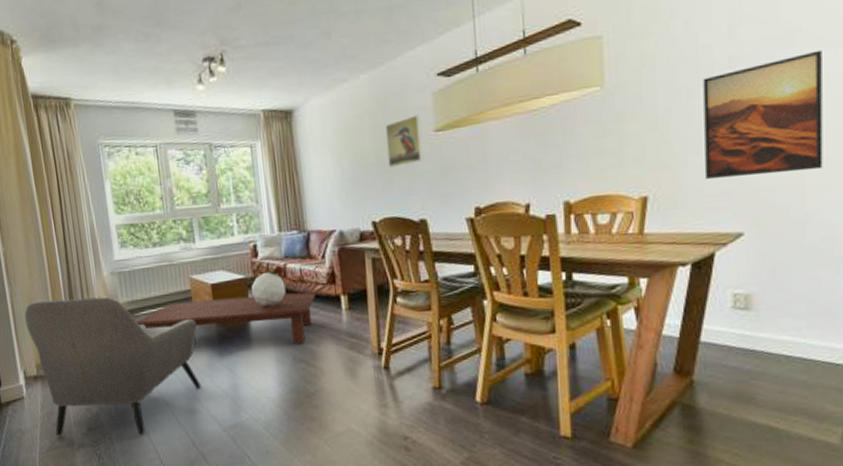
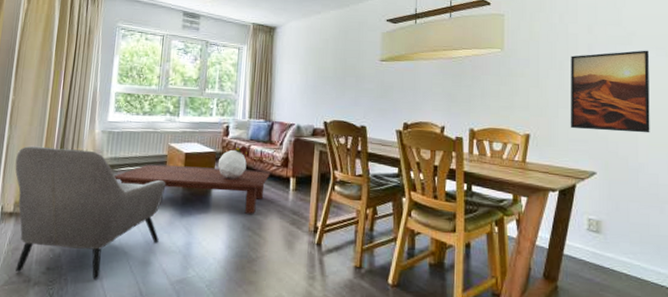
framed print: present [385,115,423,167] -> none [342,46,370,83]

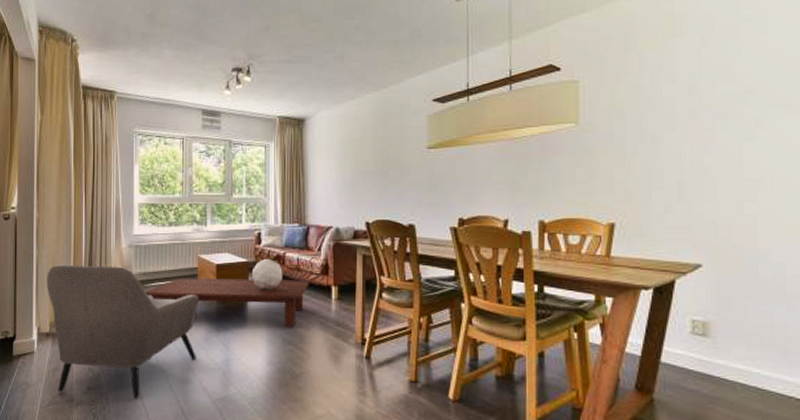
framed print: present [571,50,650,133] -> none [666,110,774,214]

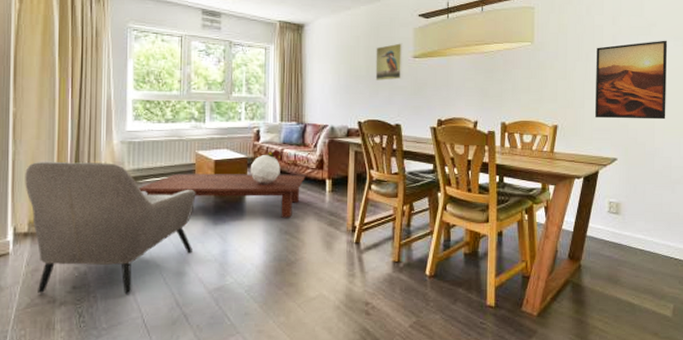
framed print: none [384,133,415,176] -> present [375,43,403,81]
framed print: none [666,110,774,214] -> present [595,40,667,120]

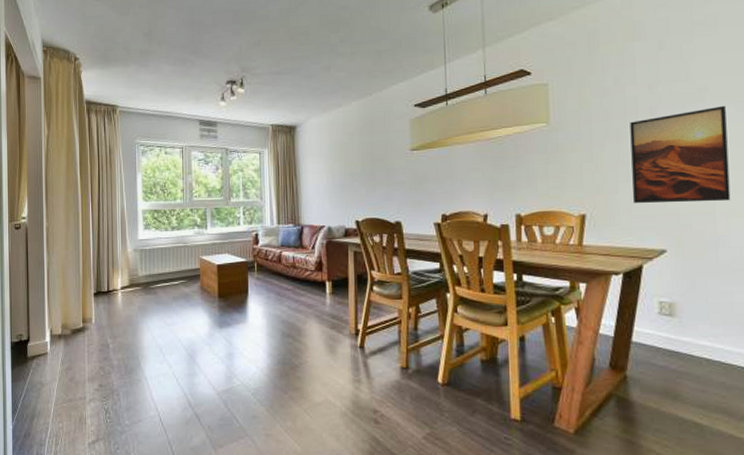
armchair: present [25,161,196,295] -> none [57,269,202,394]
coffee table: present [138,173,307,218] -> none [150,276,306,321]
decorative sphere: present [250,150,281,184] -> none [250,253,280,287]
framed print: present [375,43,403,81] -> none [370,136,400,177]

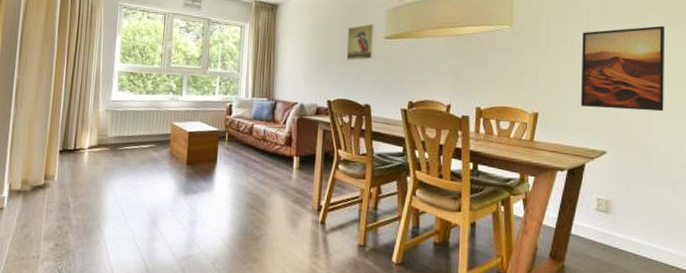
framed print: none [370,136,400,177] -> present [346,24,375,61]

